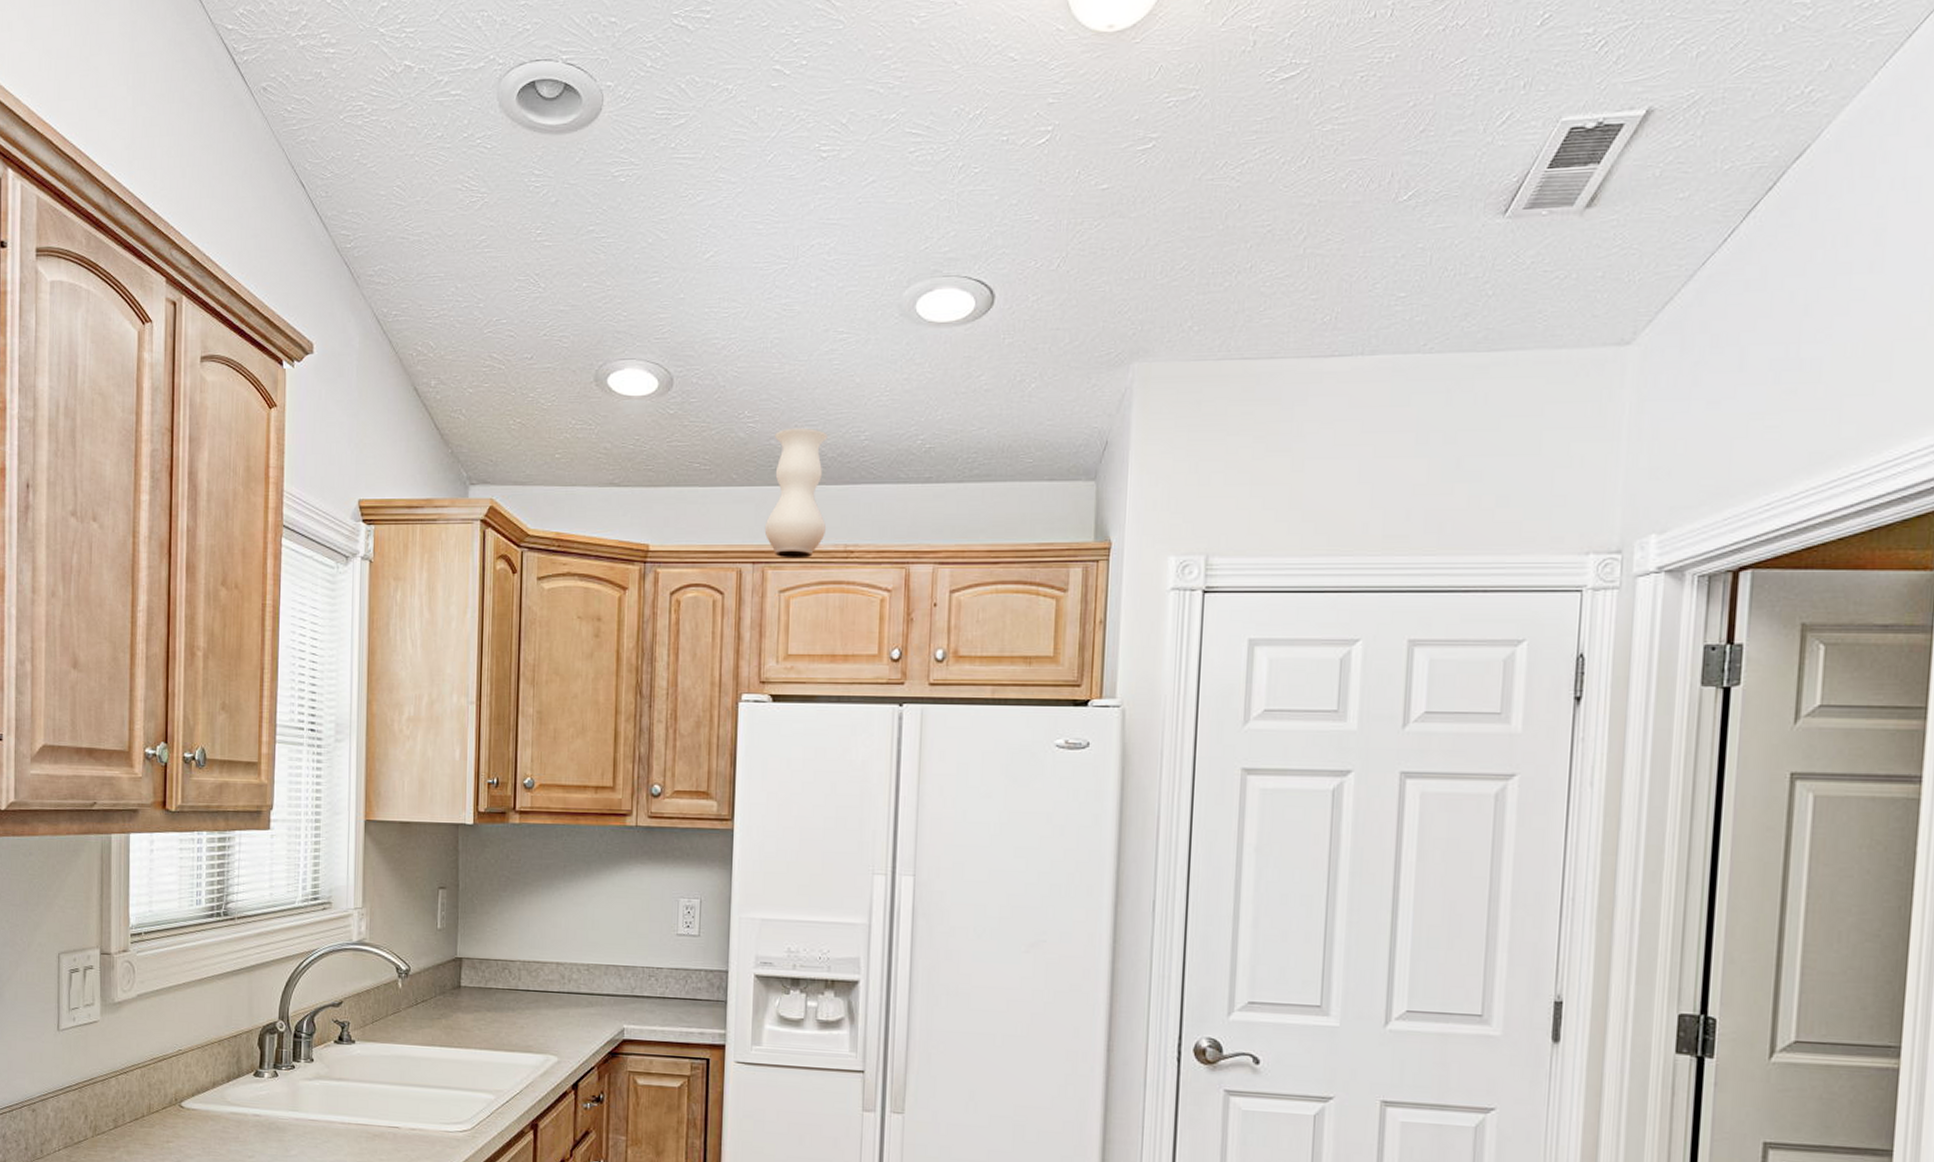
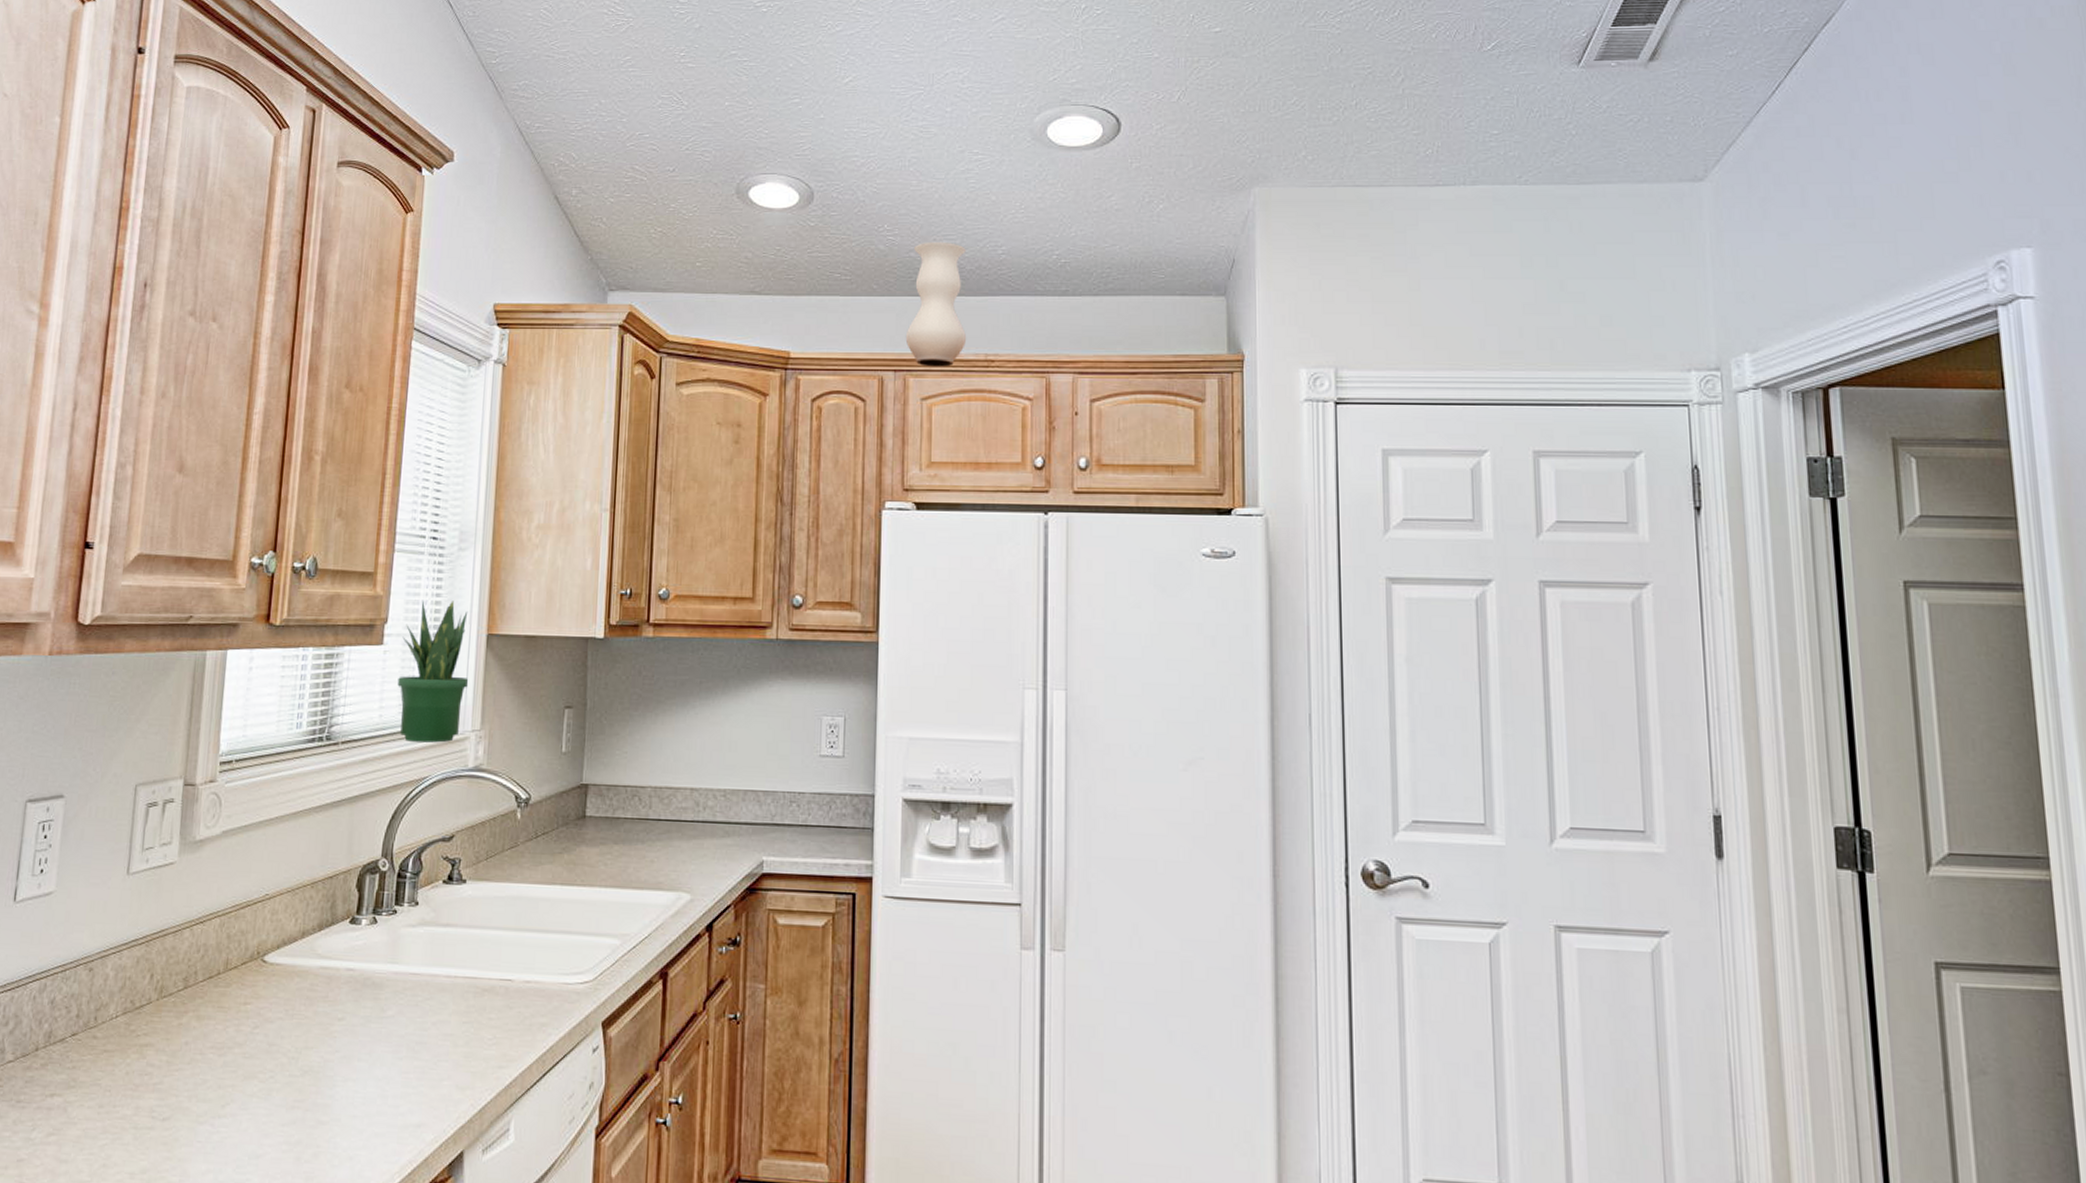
planter: none [285,788,350,919] -> present [397,600,469,743]

